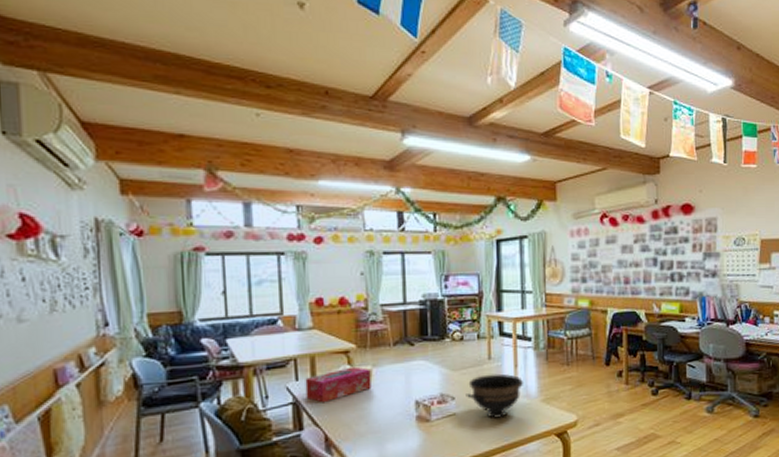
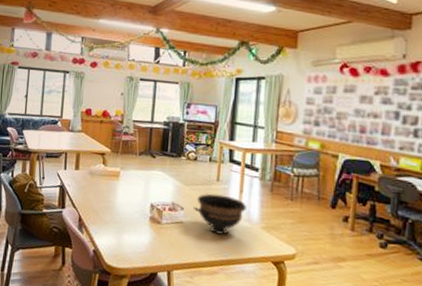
tissue box: present [305,366,372,403] -> none [70,166,119,191]

